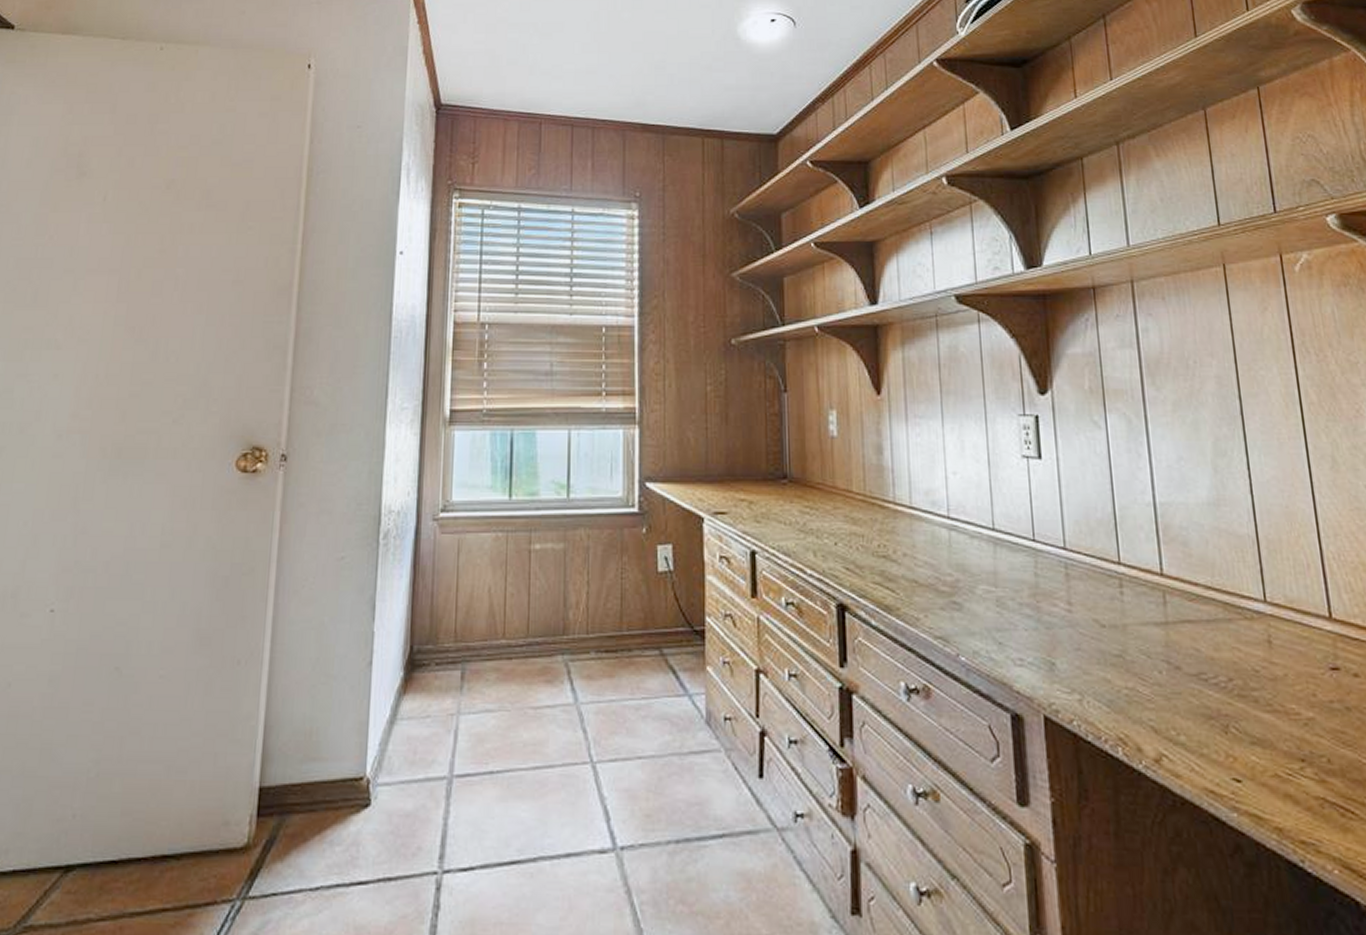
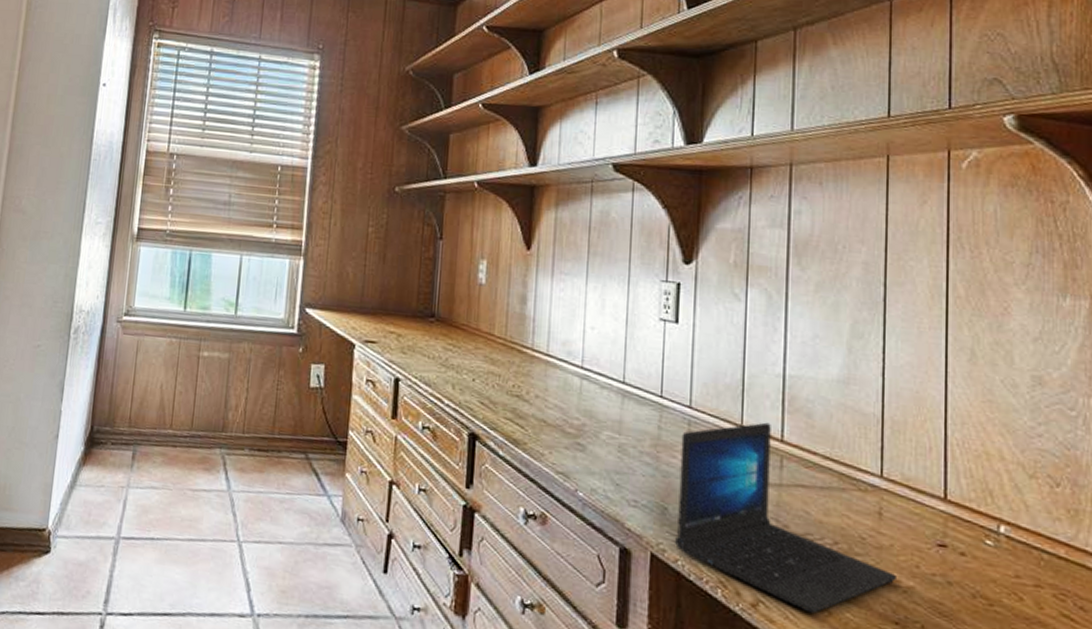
laptop: none [1060,556,1296,761] -> present [674,422,896,614]

